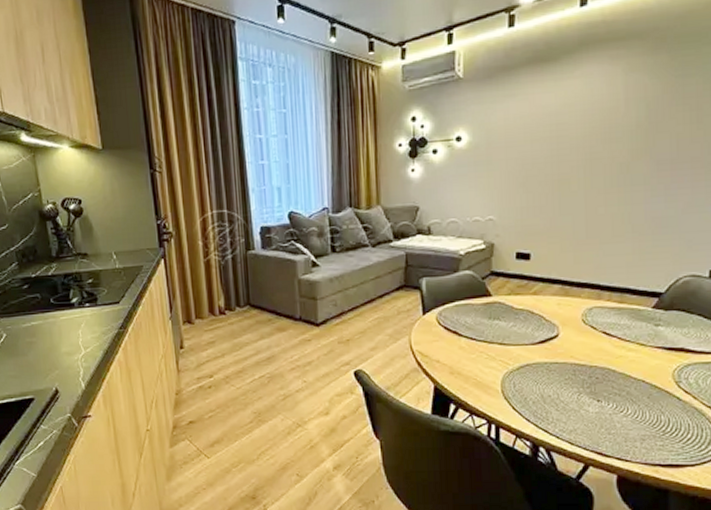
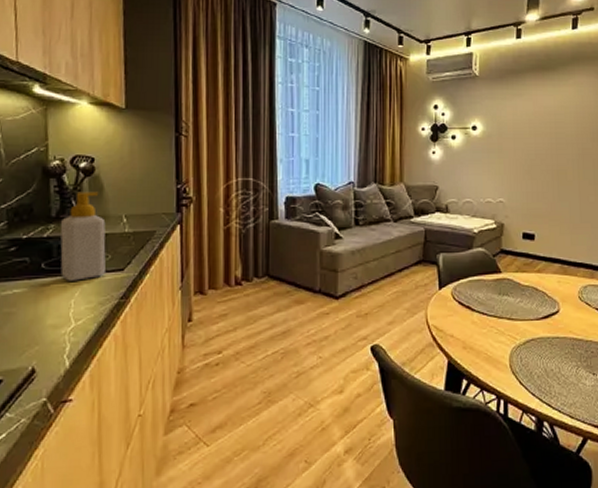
soap bottle: none [60,231,104,314] -> present [60,191,106,281]

